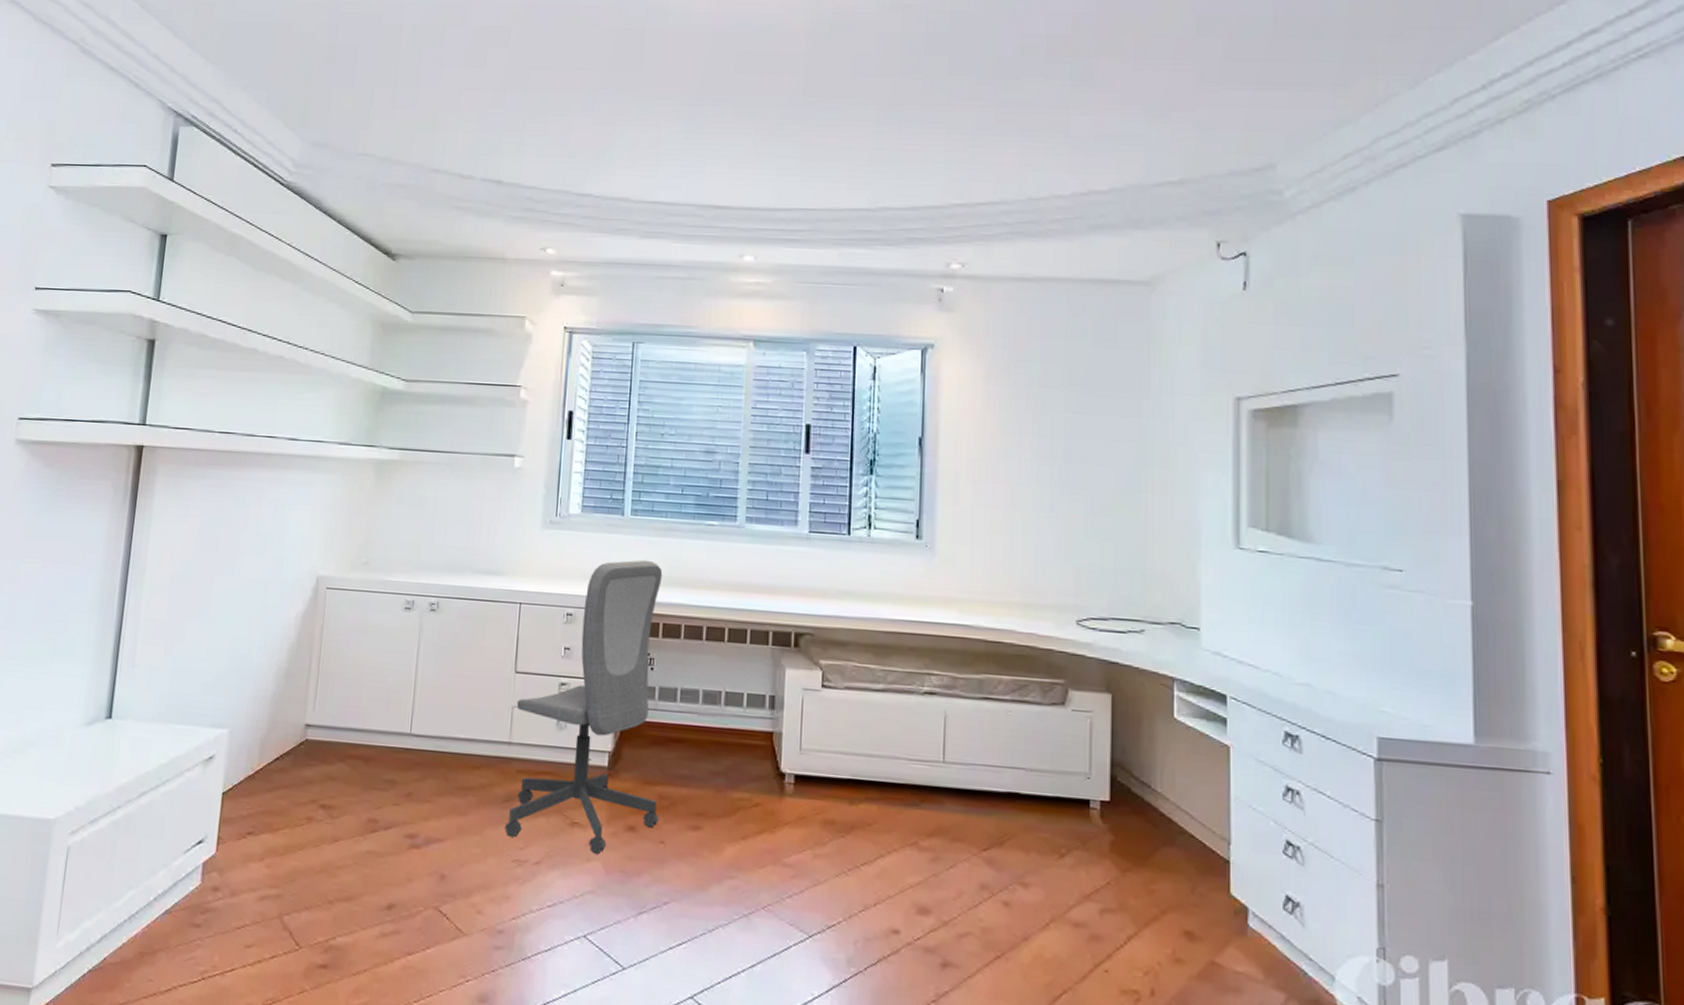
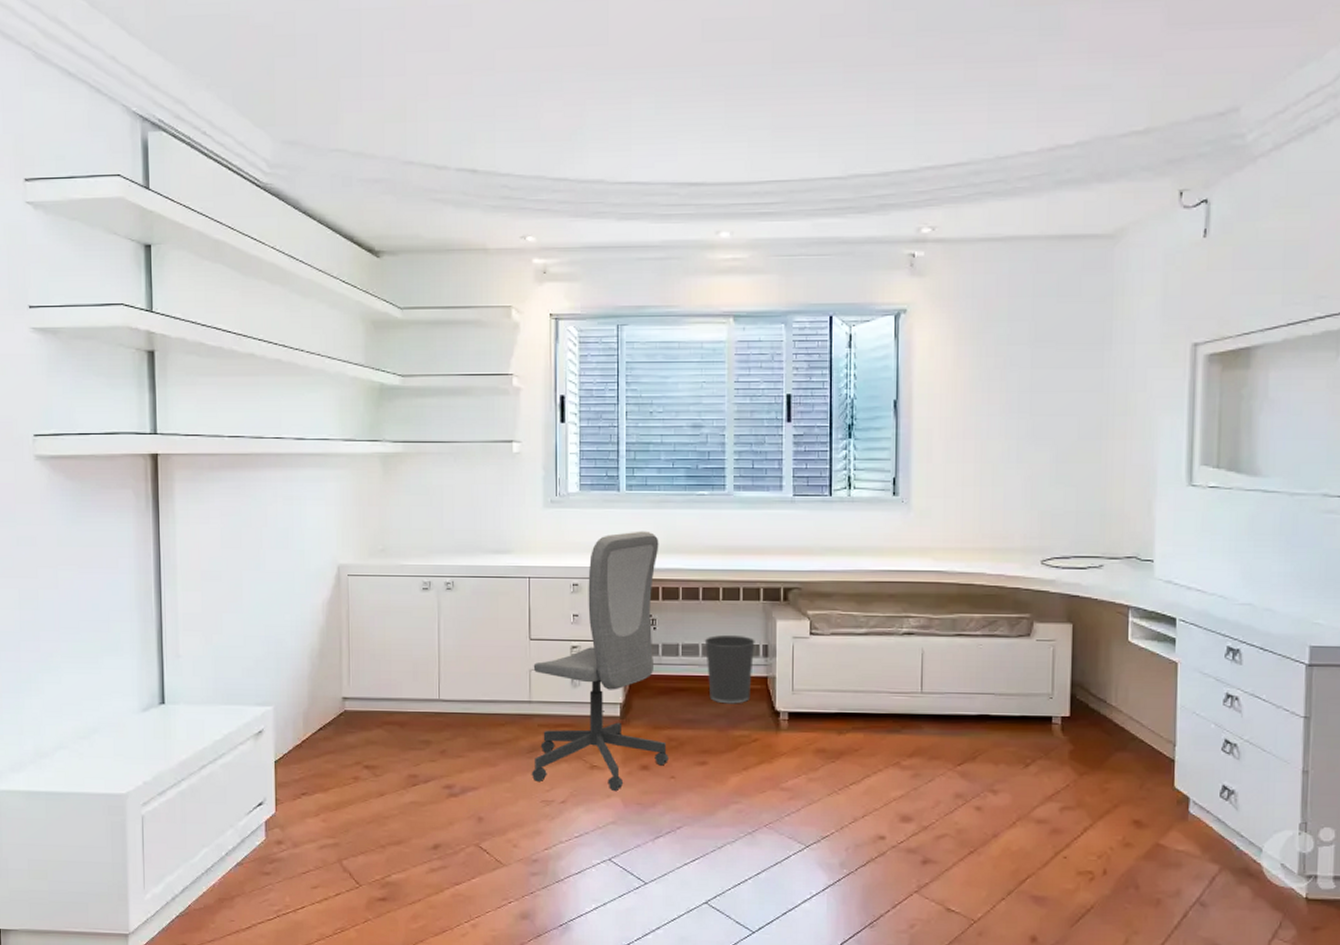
wastebasket: none [705,680,761,762] -> present [704,634,755,704]

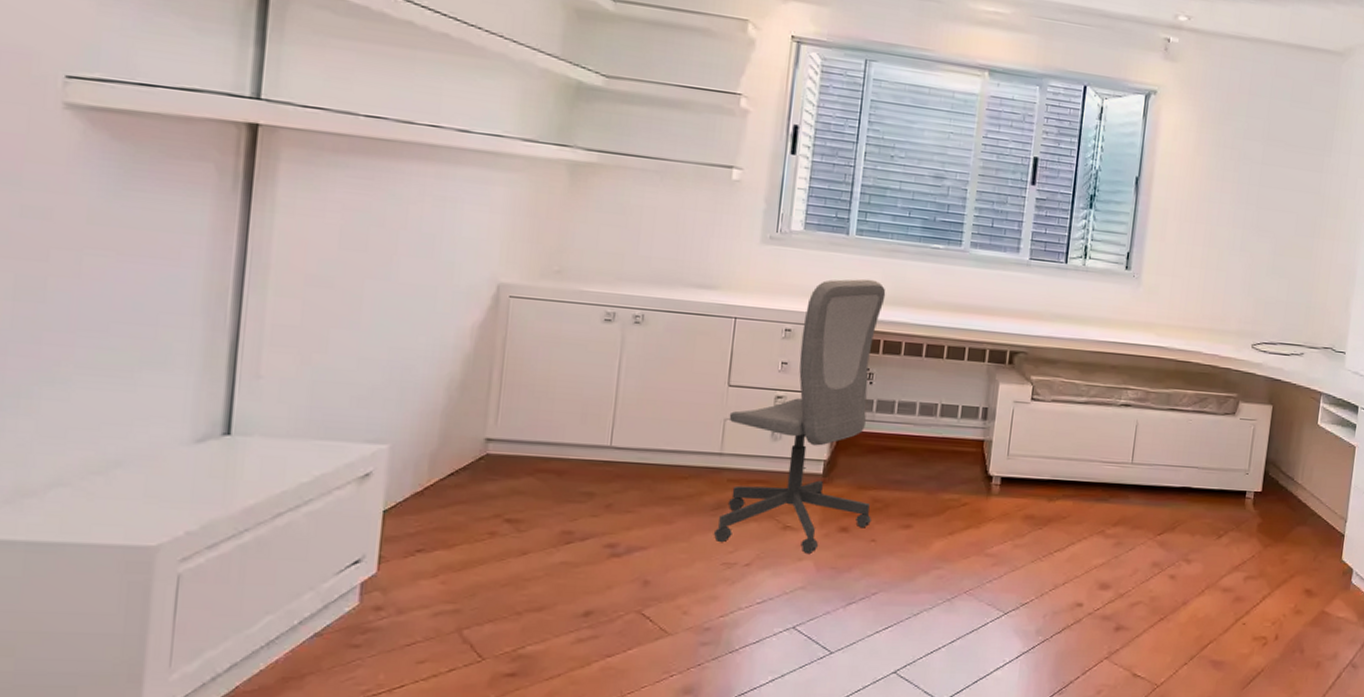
wastebasket: present [704,634,755,704] -> none [922,394,976,467]

